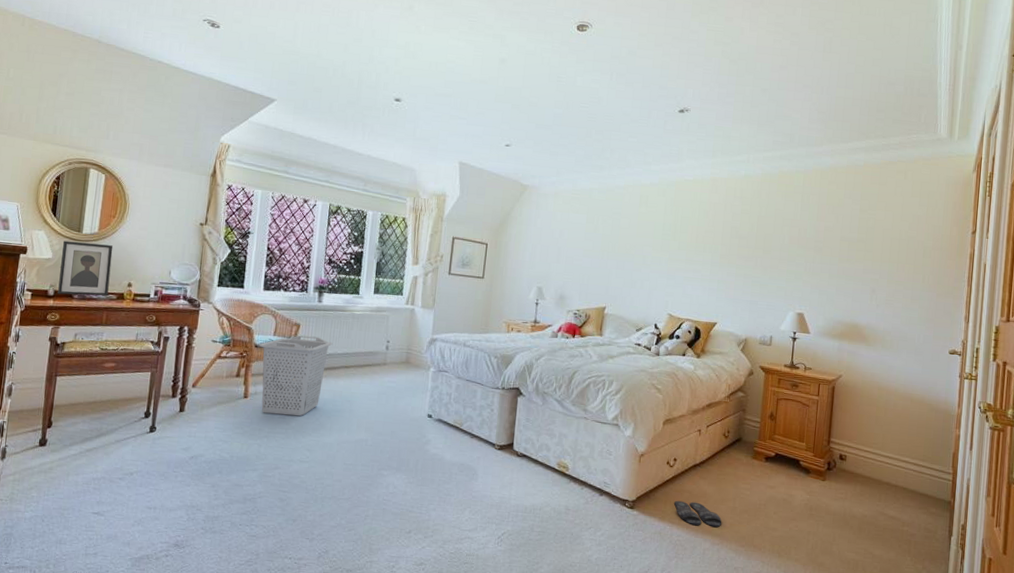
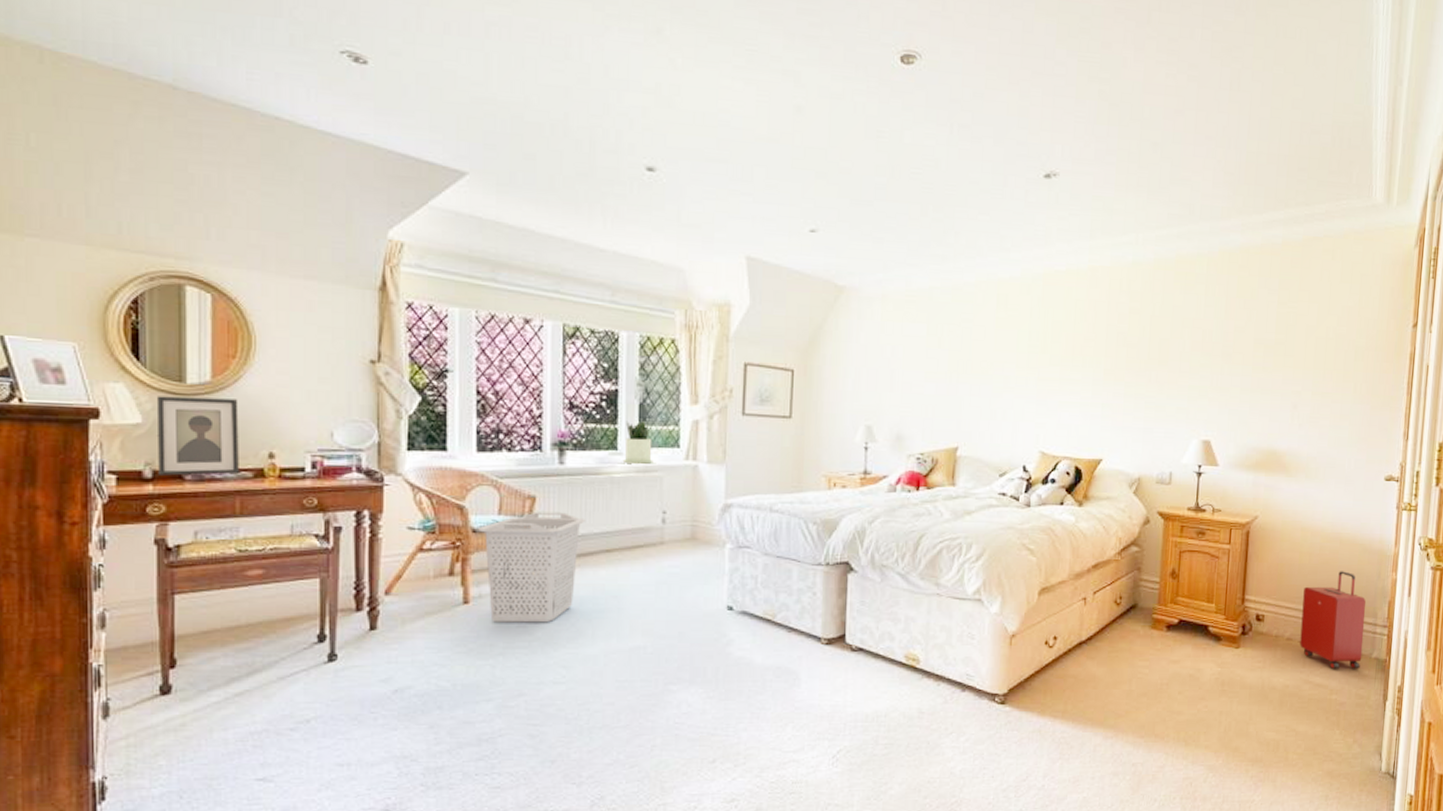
planter: none [362,274,384,306] -> present [622,420,653,465]
slippers: present [674,500,722,528] -> none [1056,688,1115,718]
suitcase: none [876,424,934,508] -> present [1300,571,1367,670]

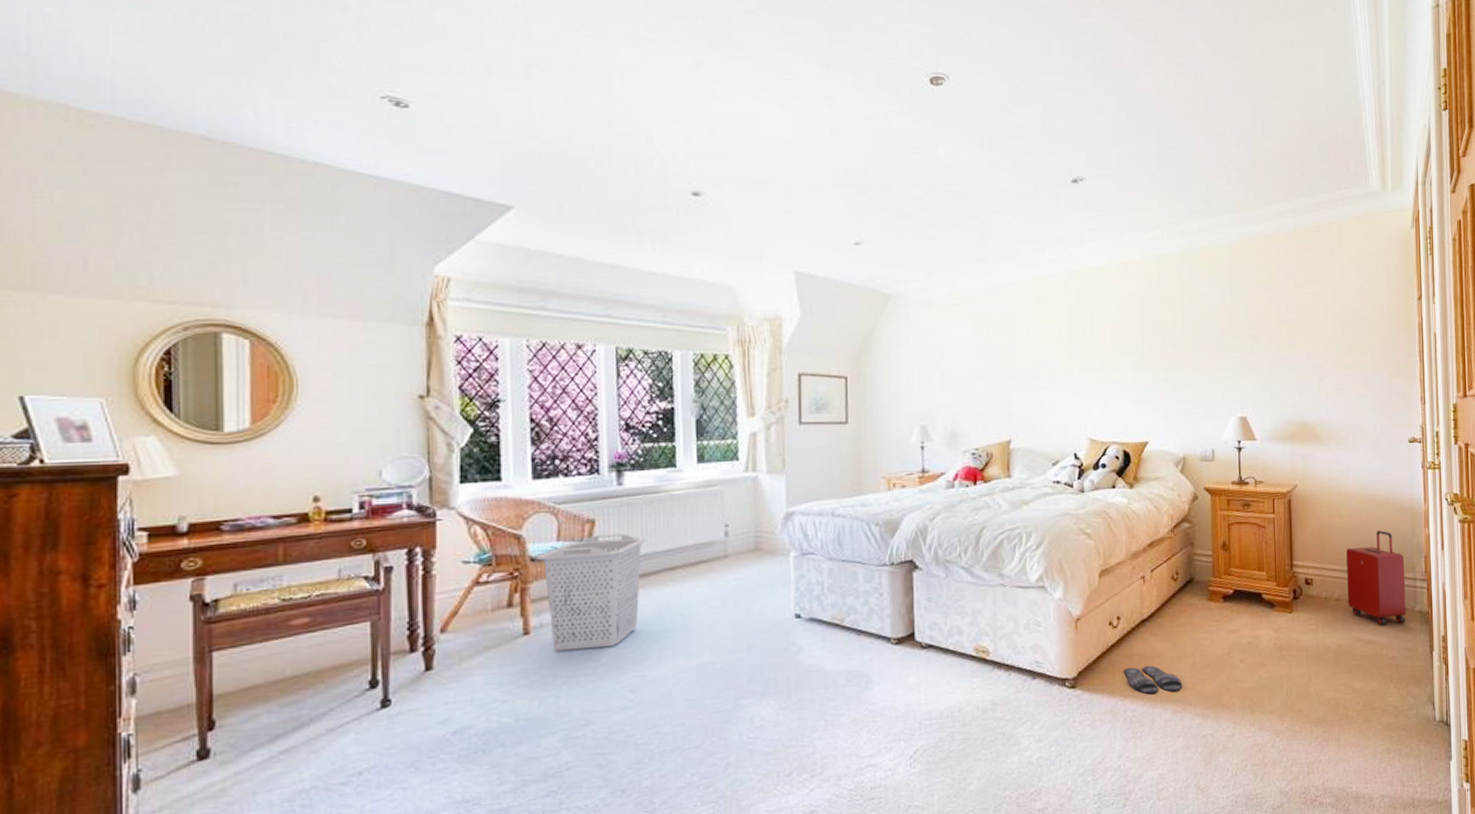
picture frame: present [156,396,239,476] -> none [191,444,281,528]
planter: present [622,420,653,465] -> none [681,436,713,481]
slippers: none [1056,688,1115,718] -> present [1124,665,1181,695]

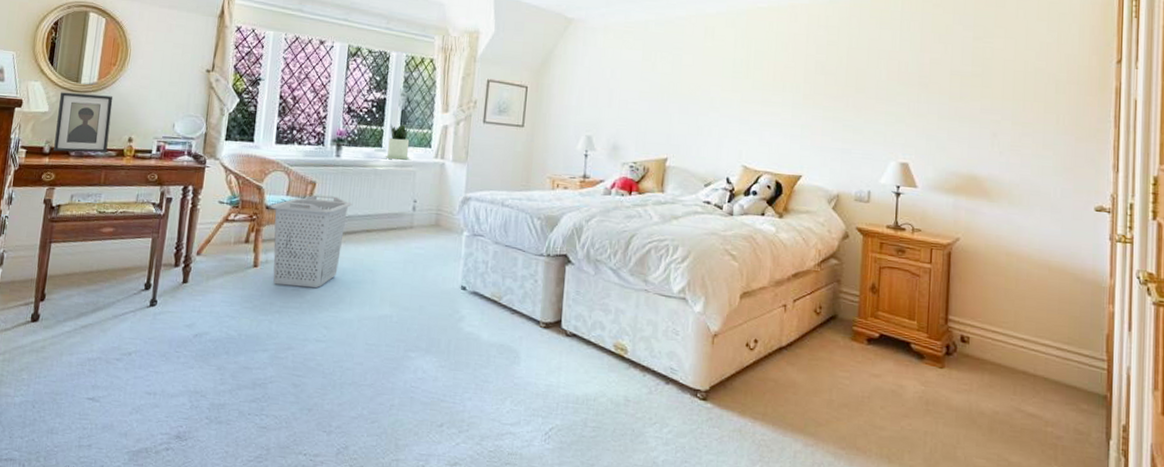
picture frame: none [191,444,281,528] -> present [53,92,113,153]
planter: none [681,436,713,481] -> present [385,124,410,161]
slippers: present [1124,665,1181,695] -> none [757,390,815,425]
suitcase: present [1346,530,1406,626] -> none [1009,299,1081,404]

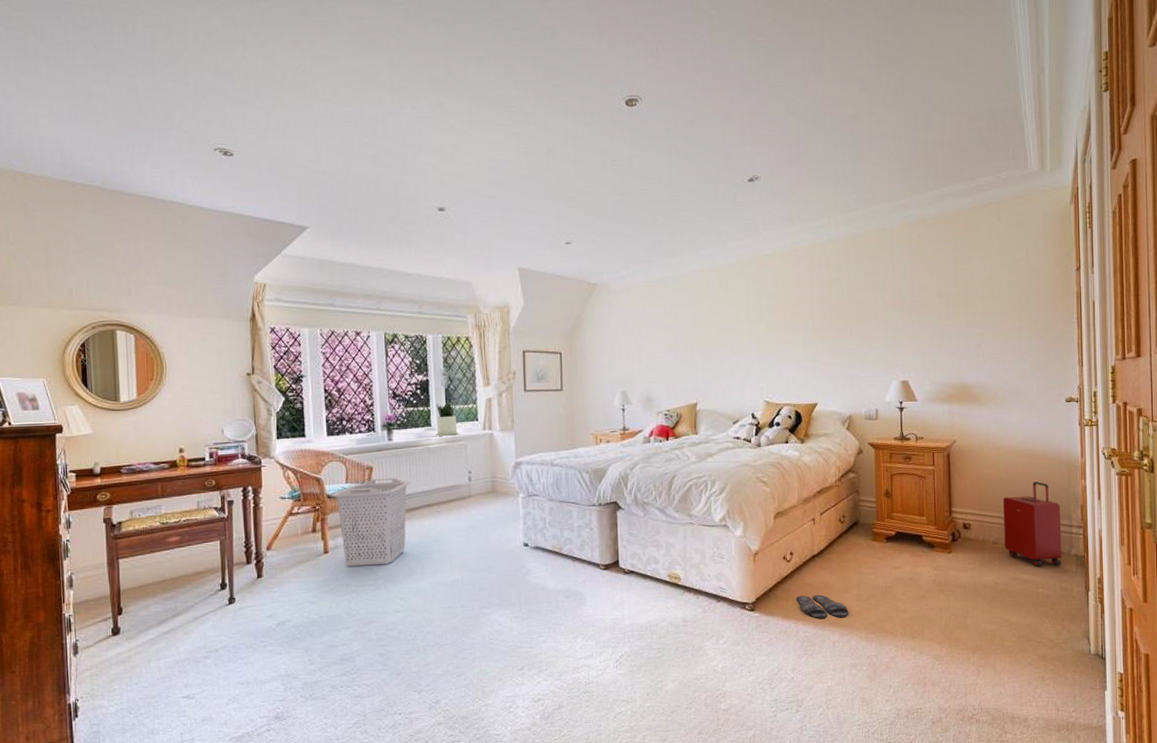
picture frame: present [53,92,113,153] -> none [100,410,159,471]
slippers: none [757,390,815,425] -> present [797,594,848,619]
suitcase: none [1009,299,1081,404] -> present [1003,481,1062,567]

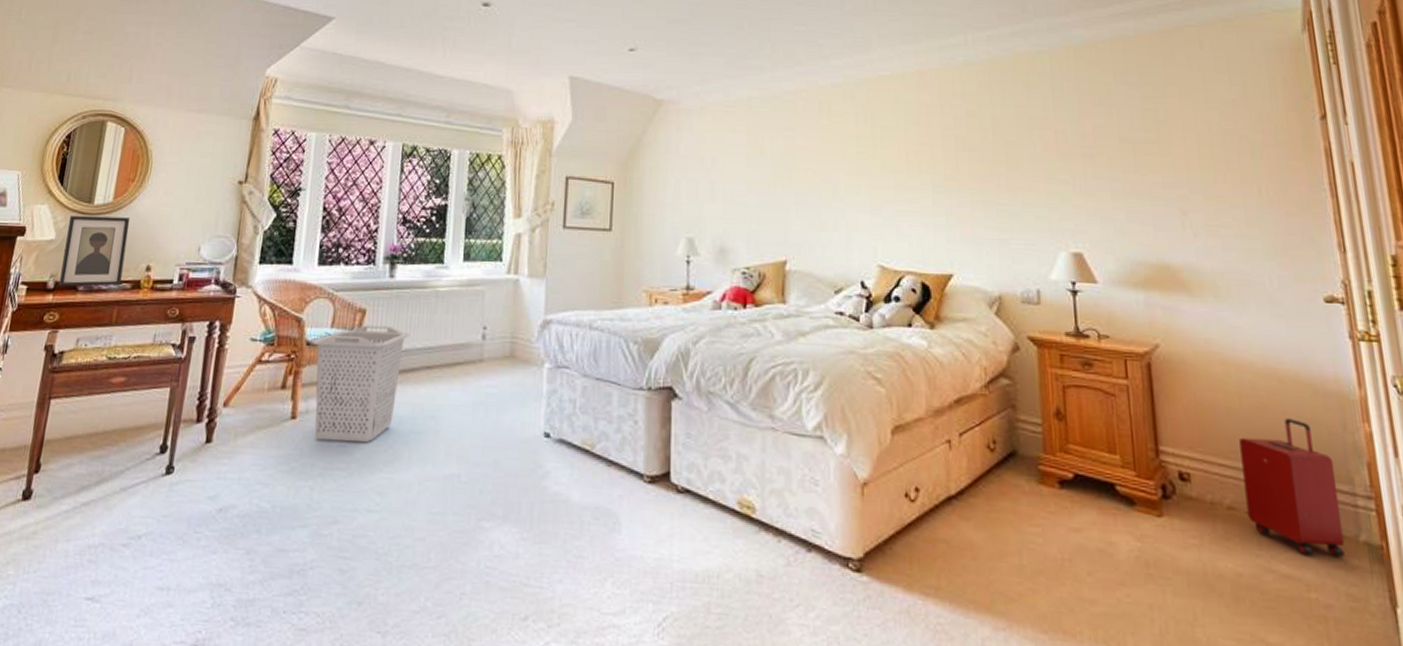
picture frame: none [100,410,159,471] -> present [59,215,131,287]
planter: present [435,401,459,437] -> none [447,234,477,279]
slippers: present [797,594,848,619] -> none [925,556,1004,601]

